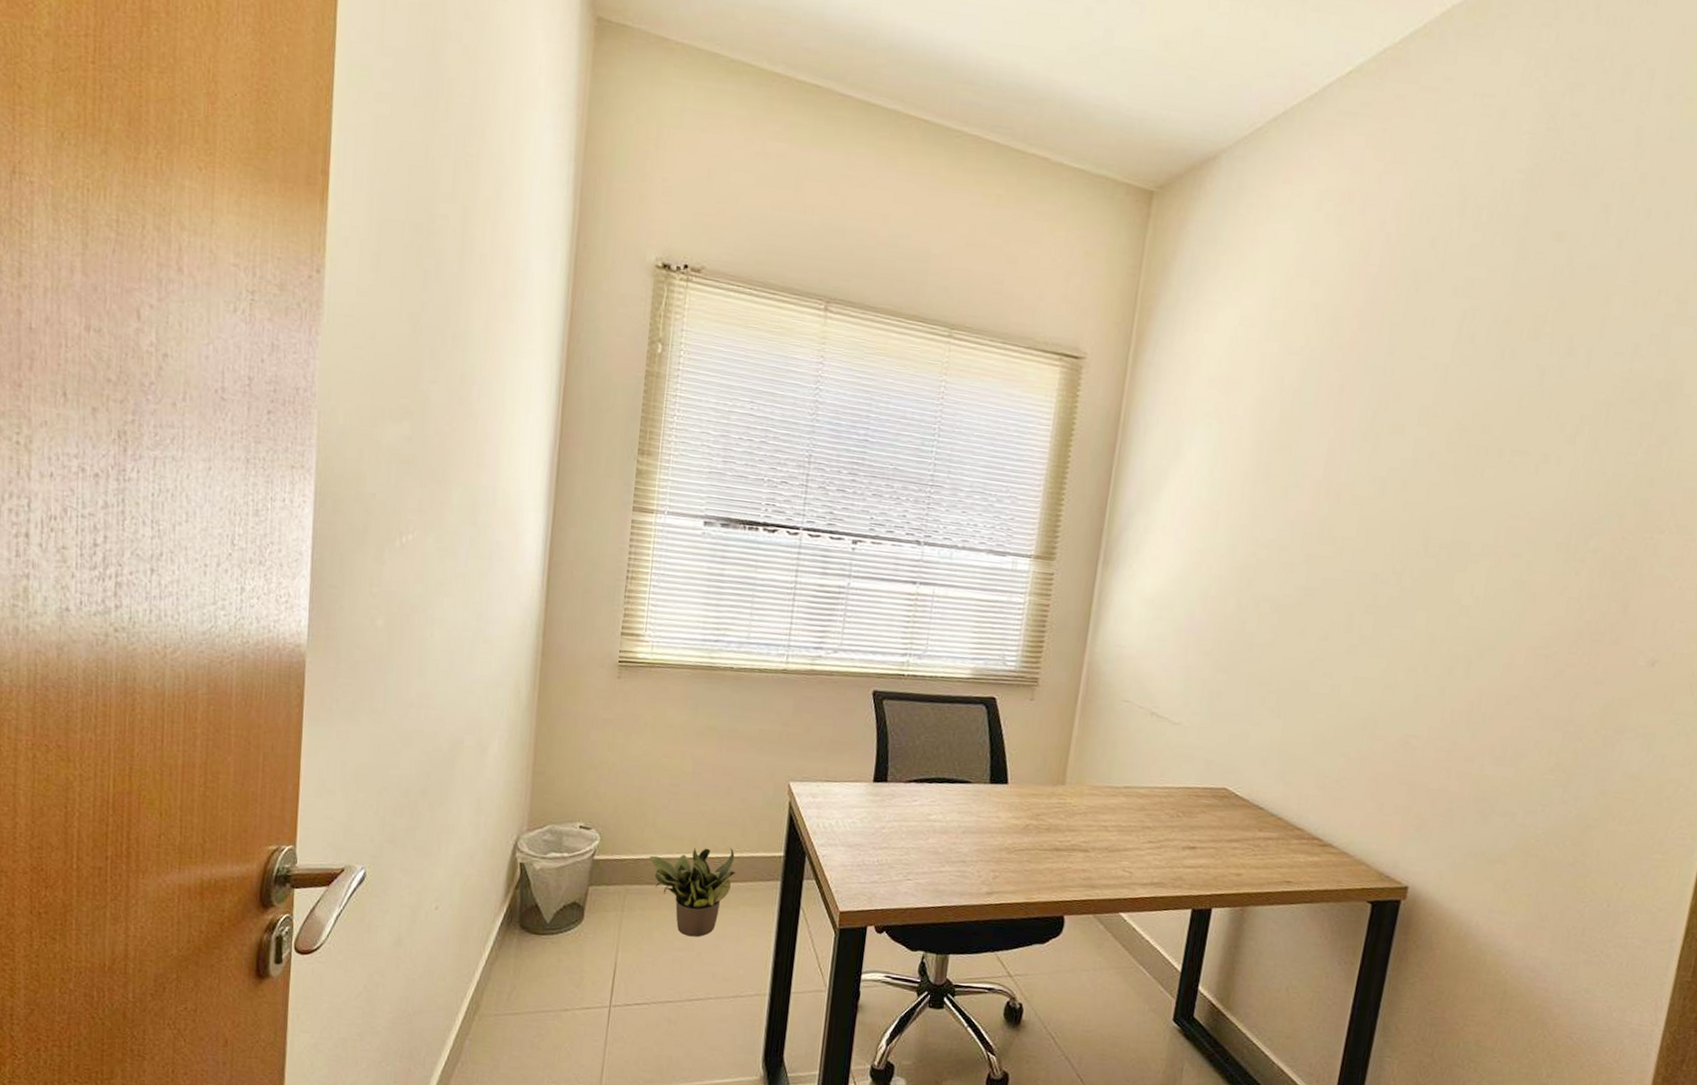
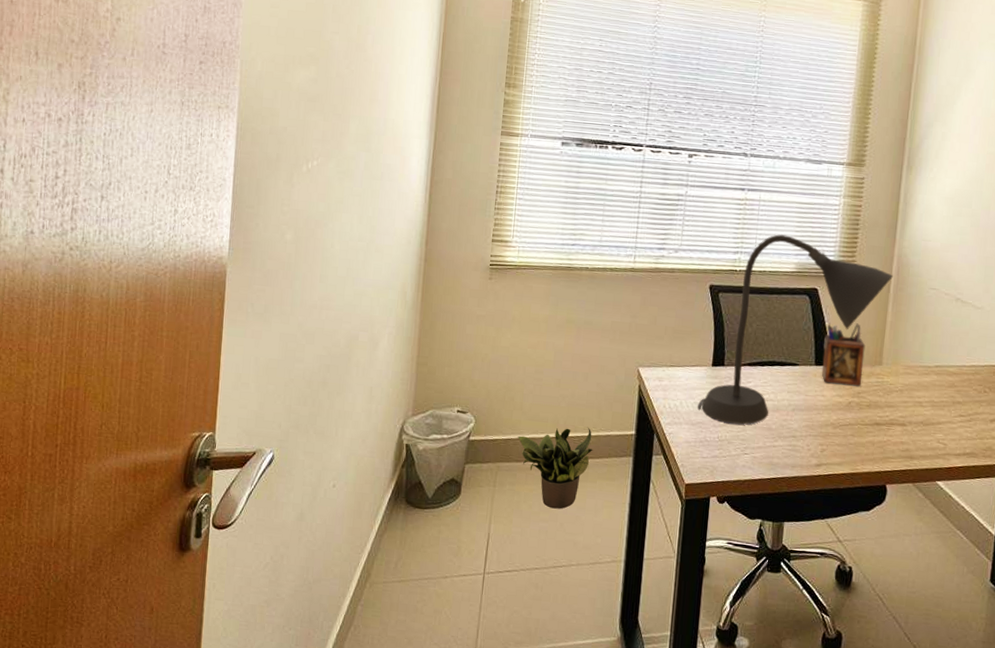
desk lamp: none [856,635,1082,848] -> present [698,234,893,425]
desk organizer: none [996,736,1047,808] -> present [821,323,866,387]

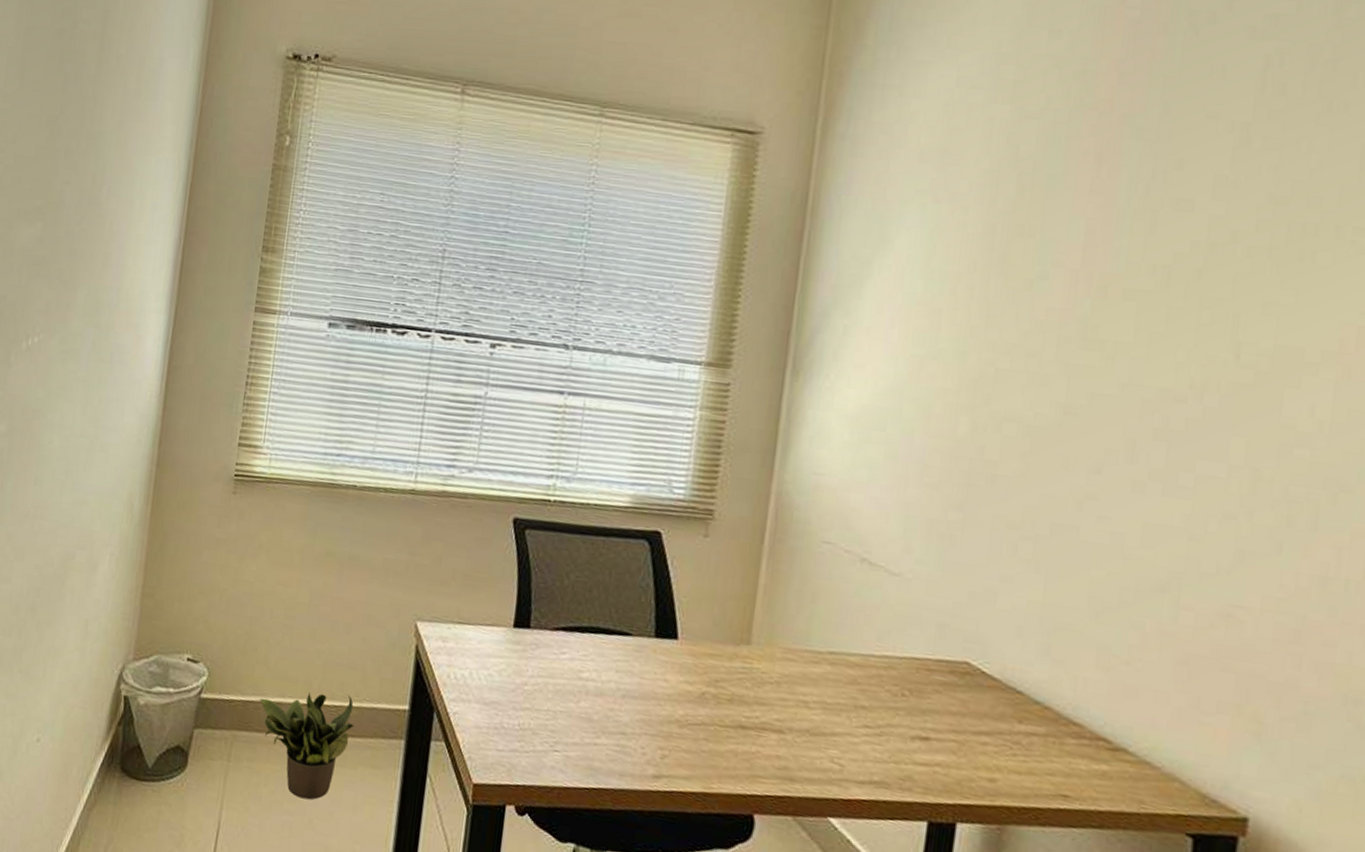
desk lamp: present [698,234,893,425] -> none [493,455,769,711]
desk organizer: present [821,323,866,387] -> none [663,580,727,672]

